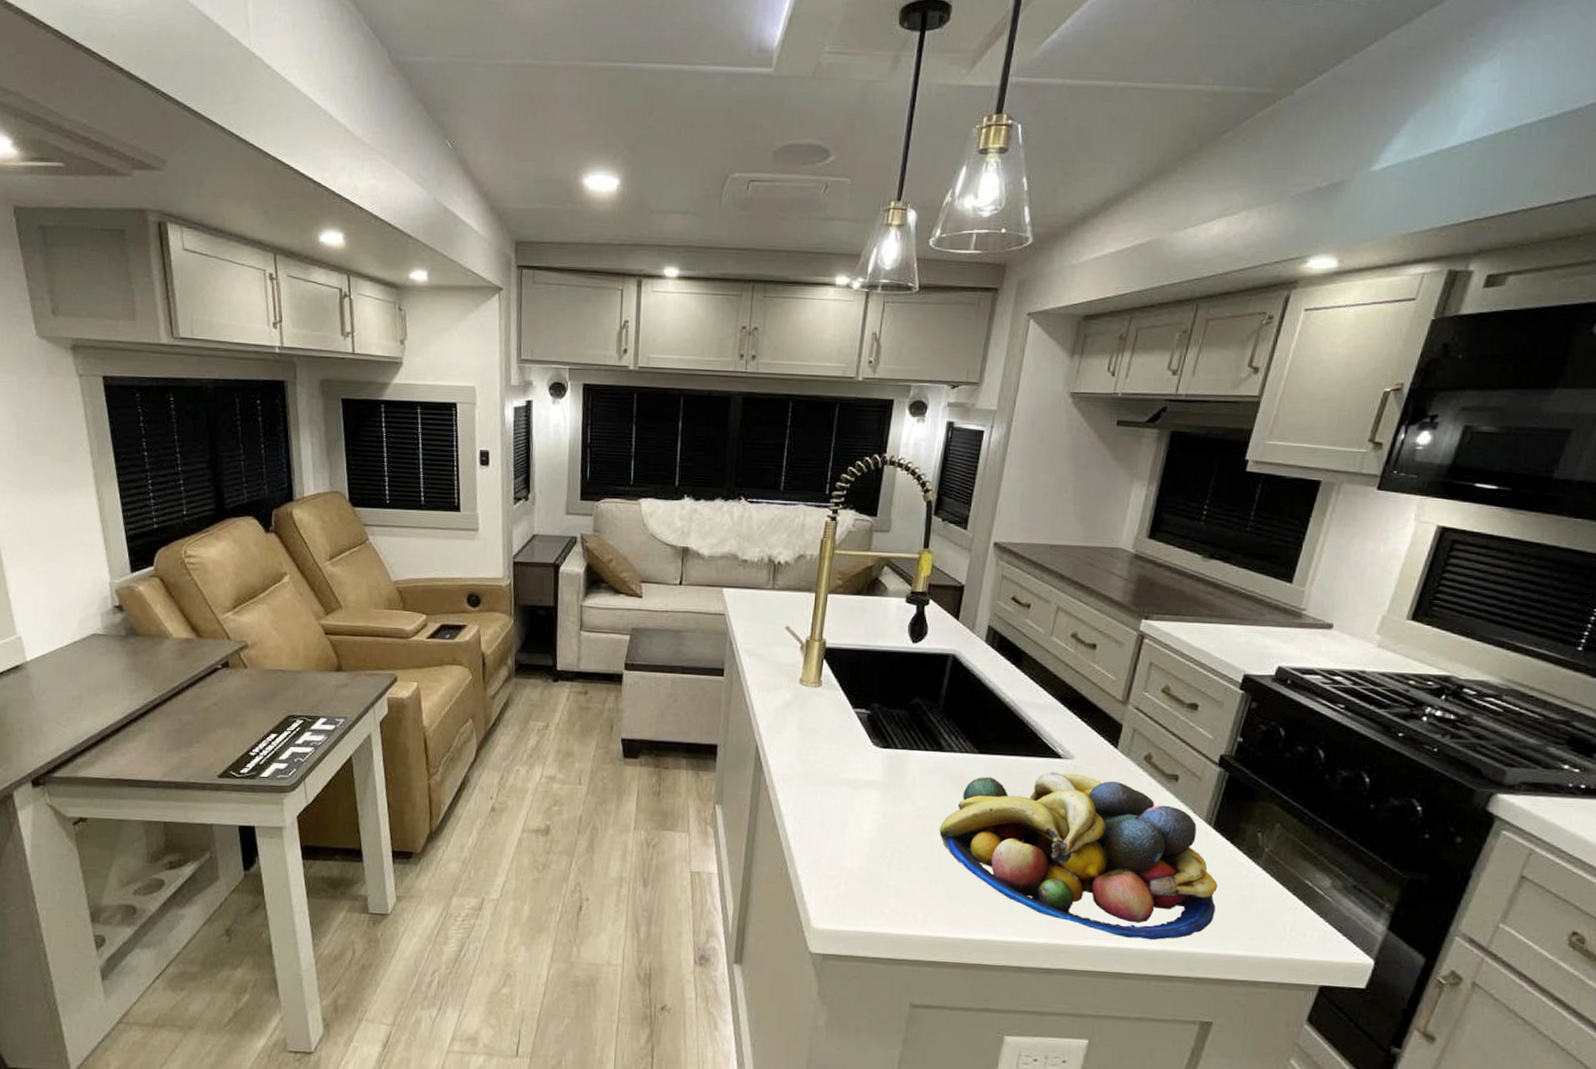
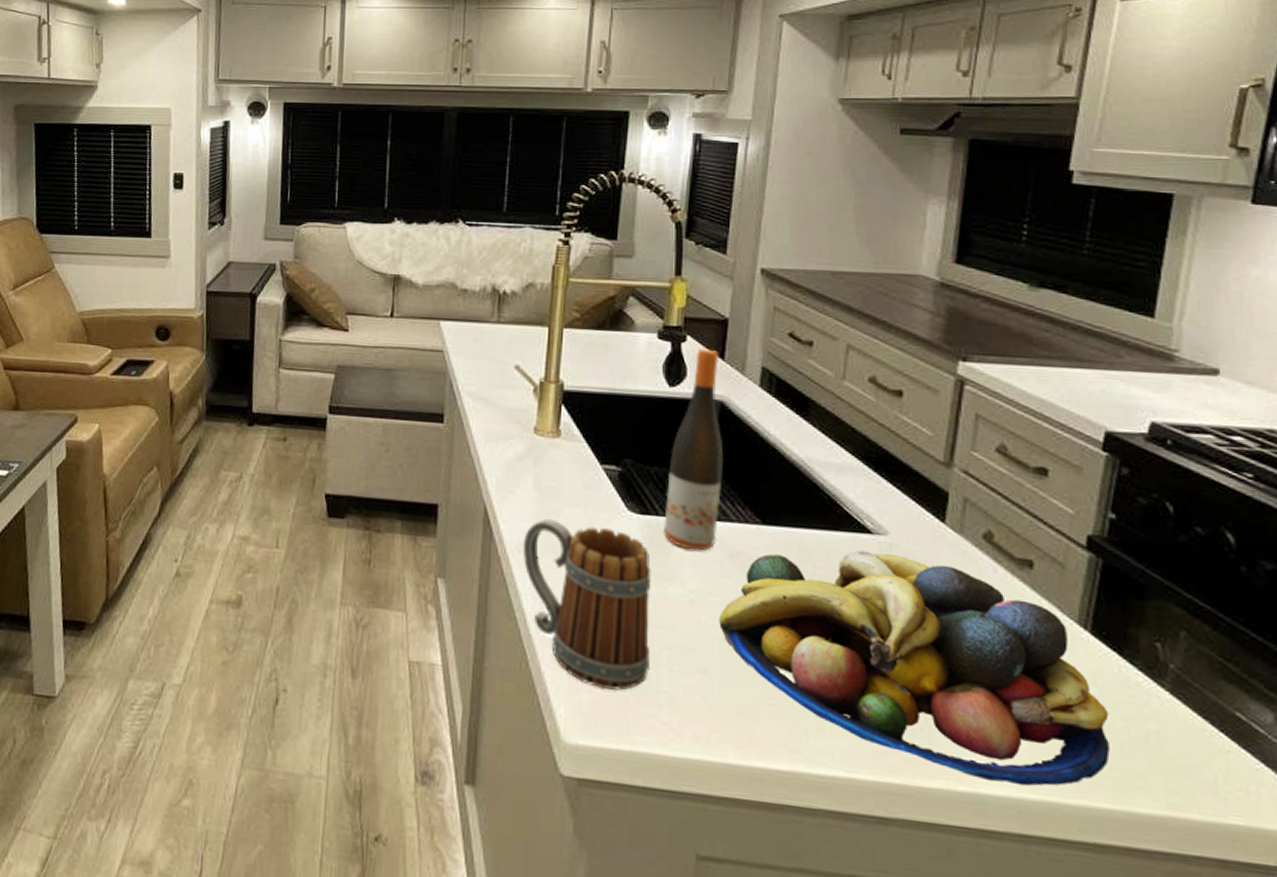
mug: none [786,753,889,887] -> present [522,518,651,691]
wine bottle: none [901,610,955,776] -> present [664,348,724,551]

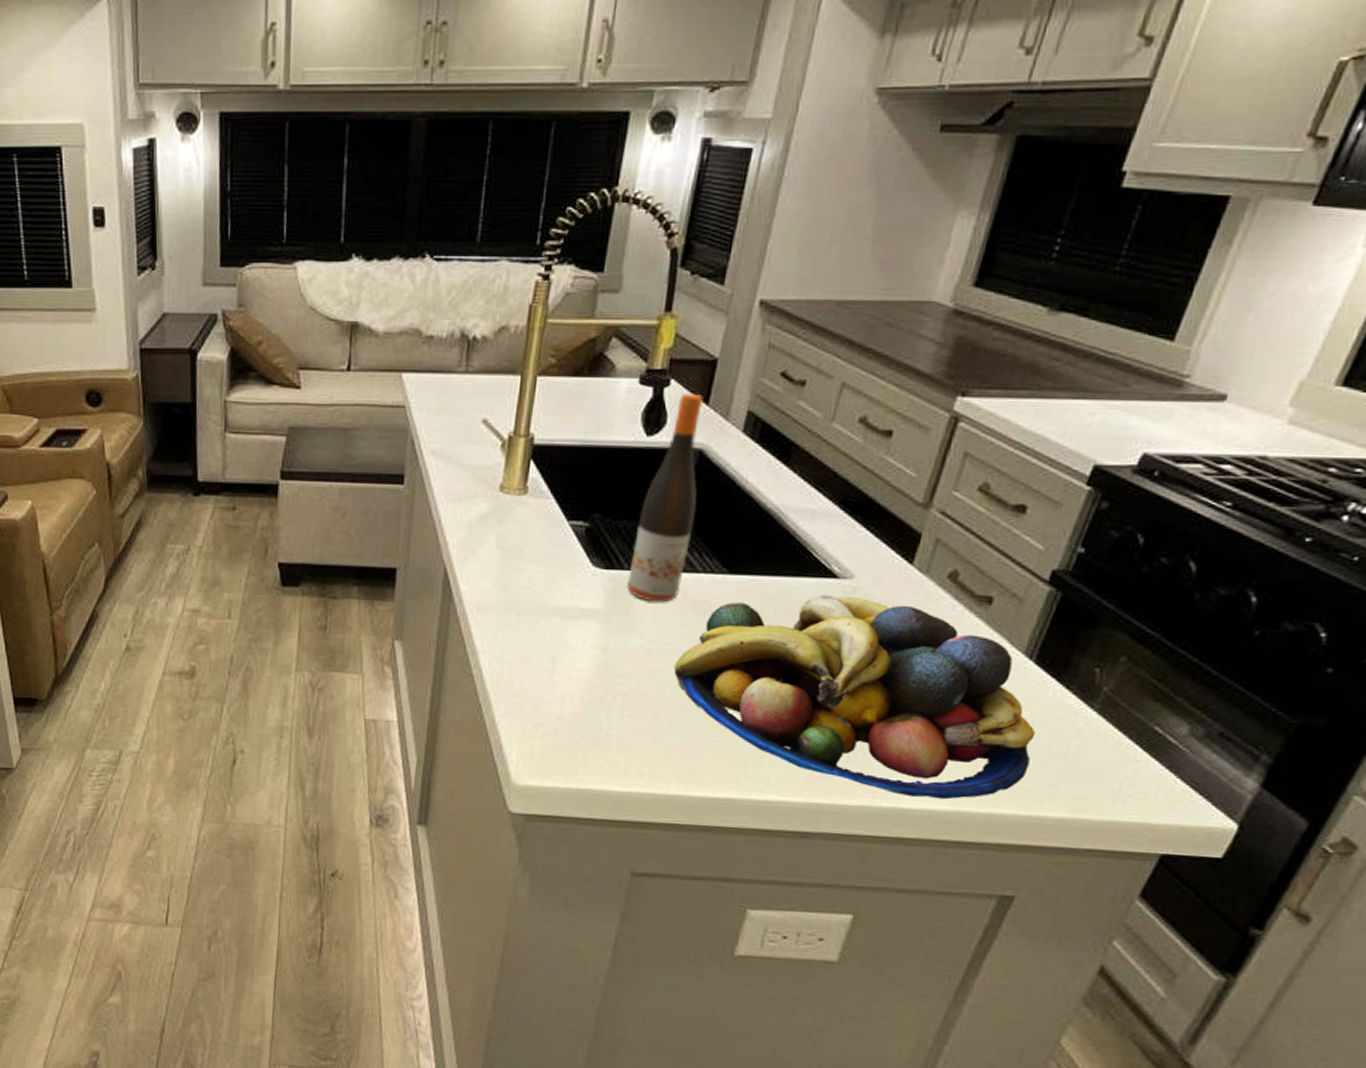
mug: present [522,518,651,691] -> none [482,577,611,737]

